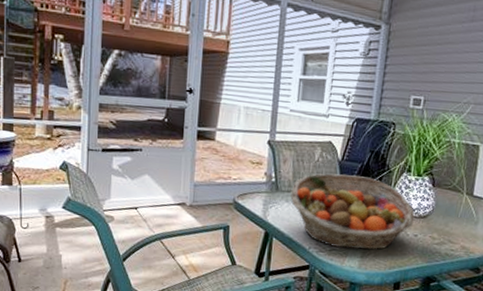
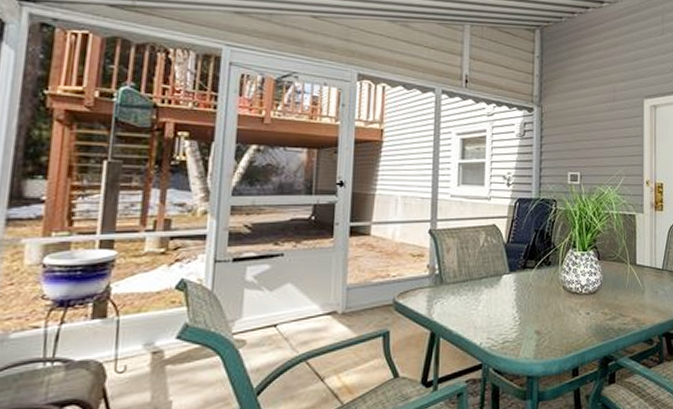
fruit basket: present [290,173,415,250] -> none [456,256,585,339]

